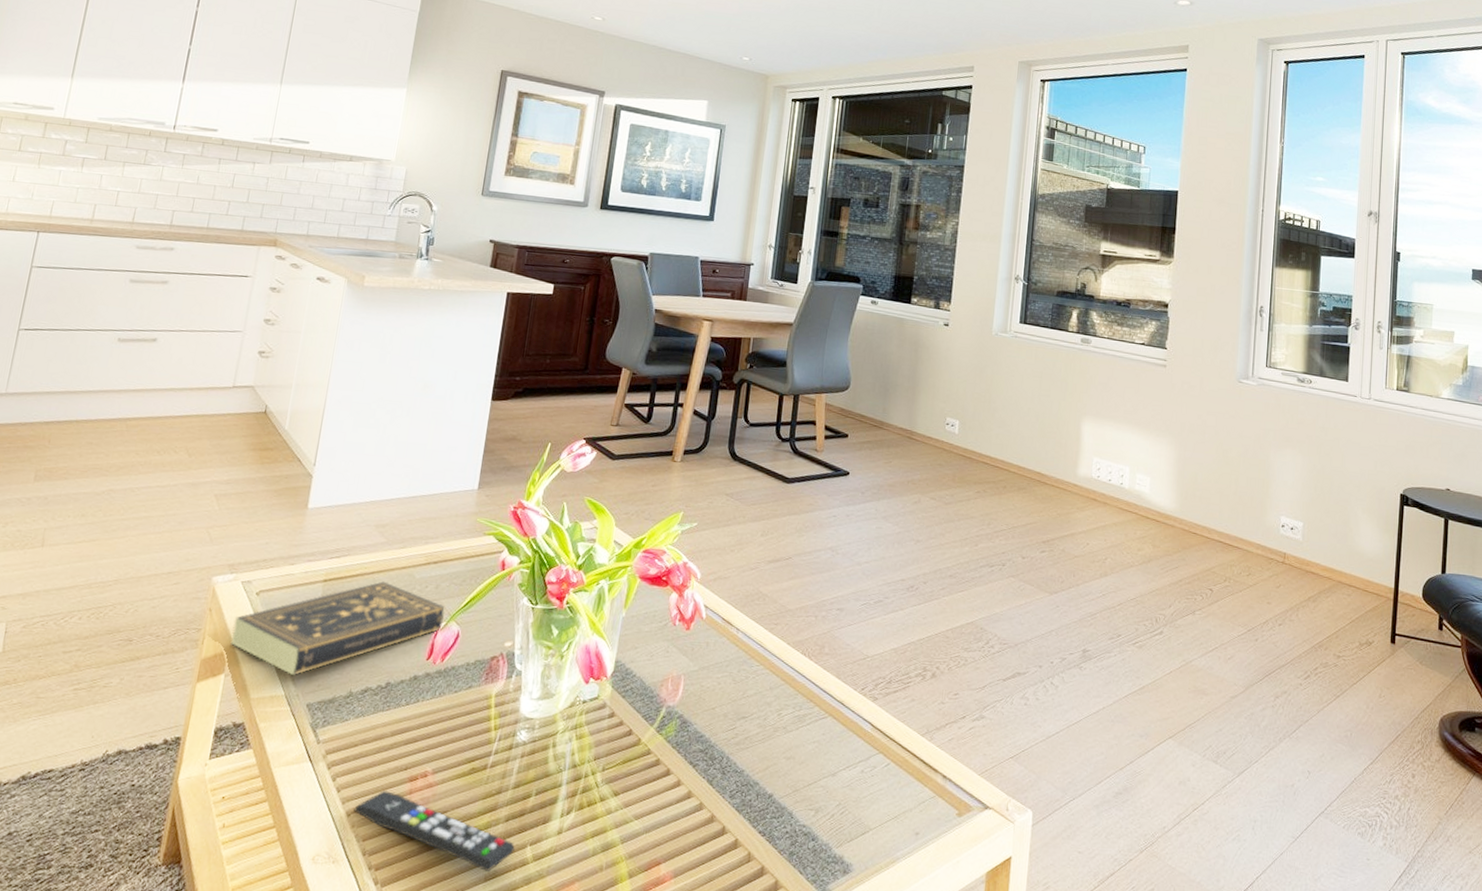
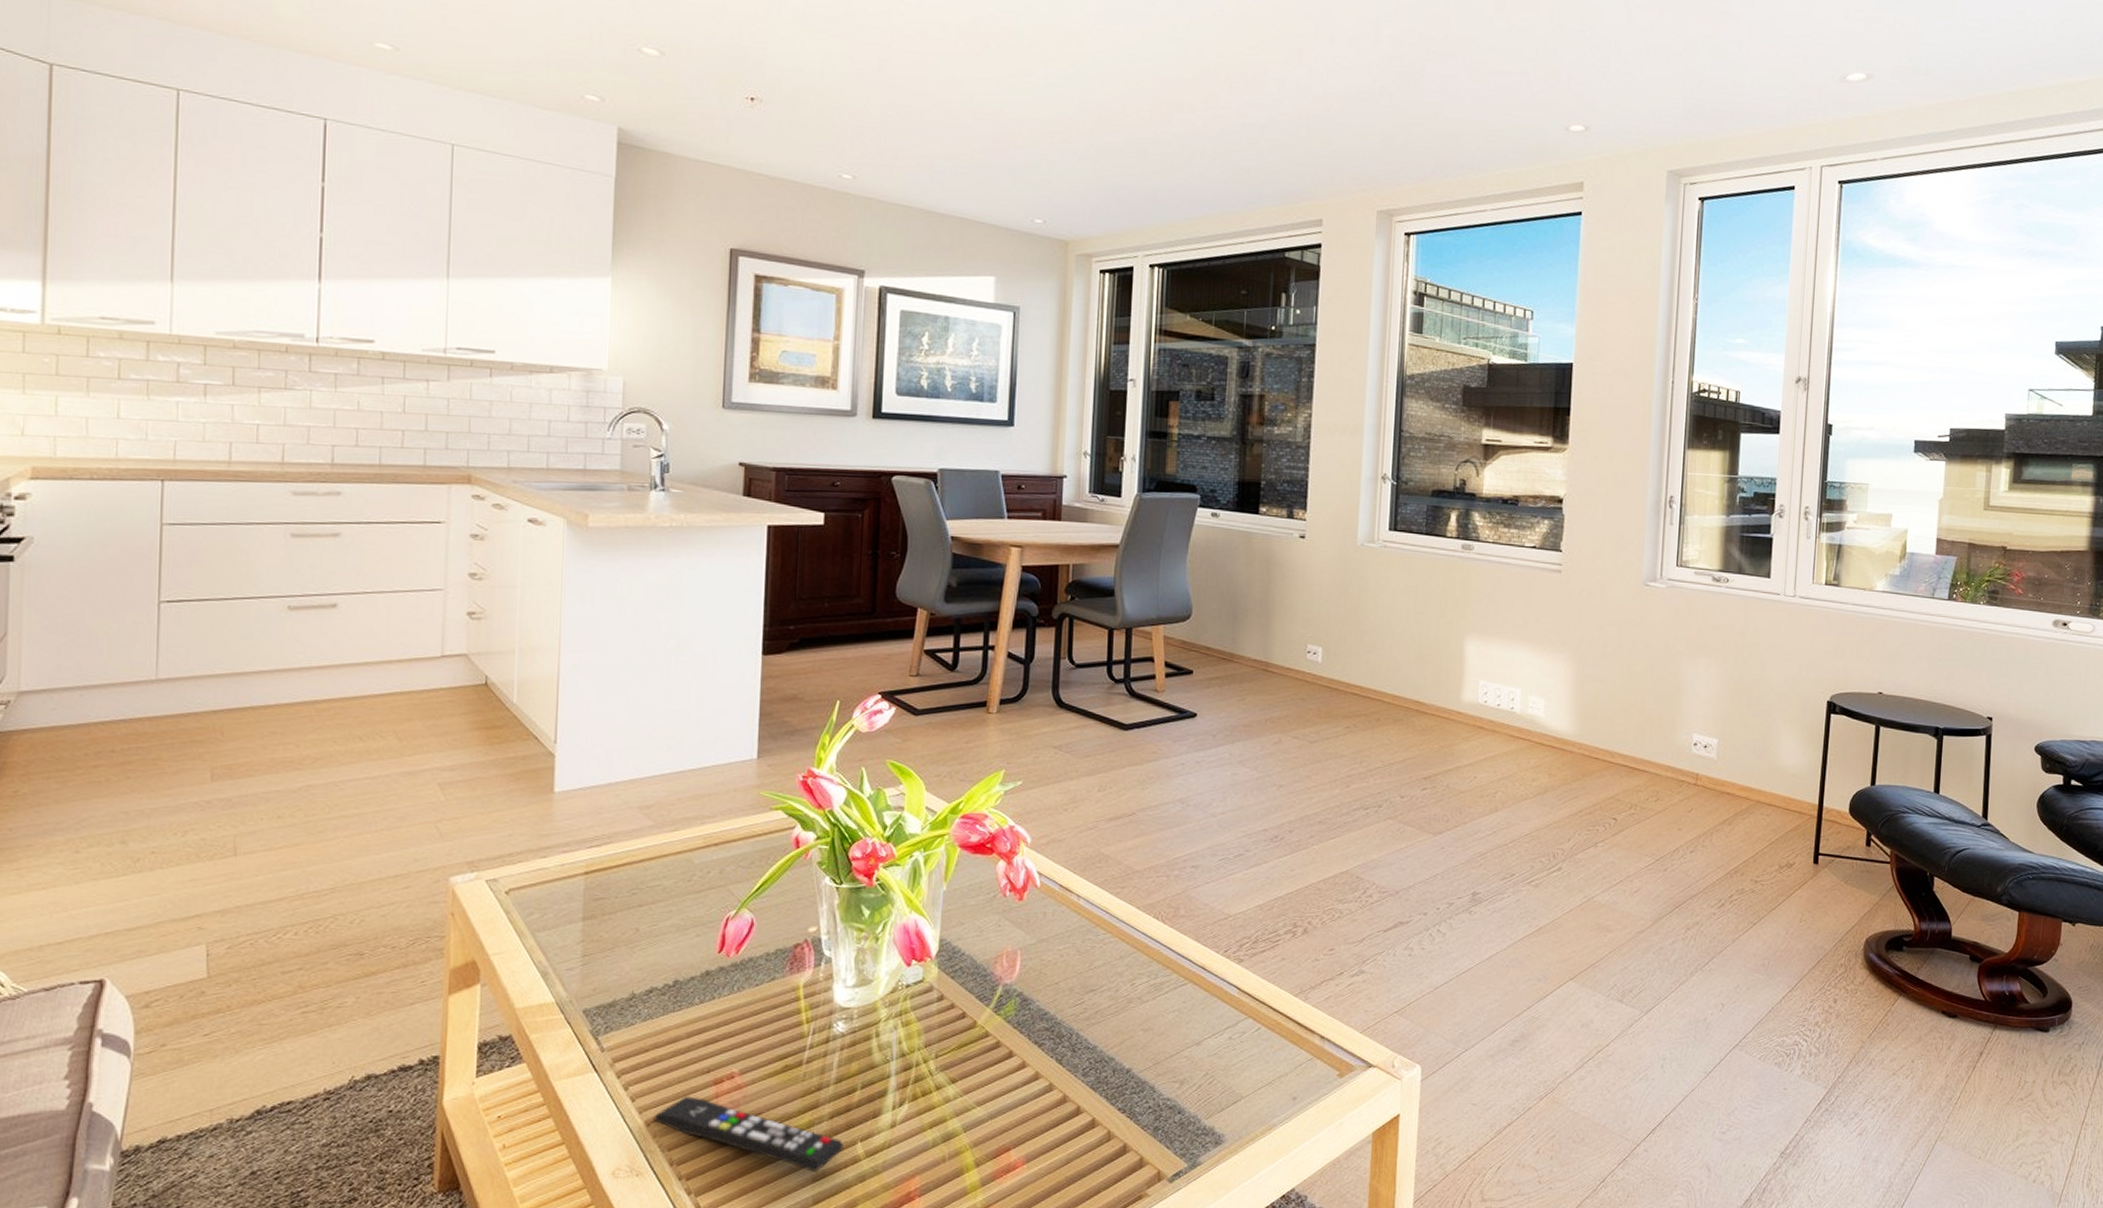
book: present [230,581,445,675] -> none [482,869,733,980]

